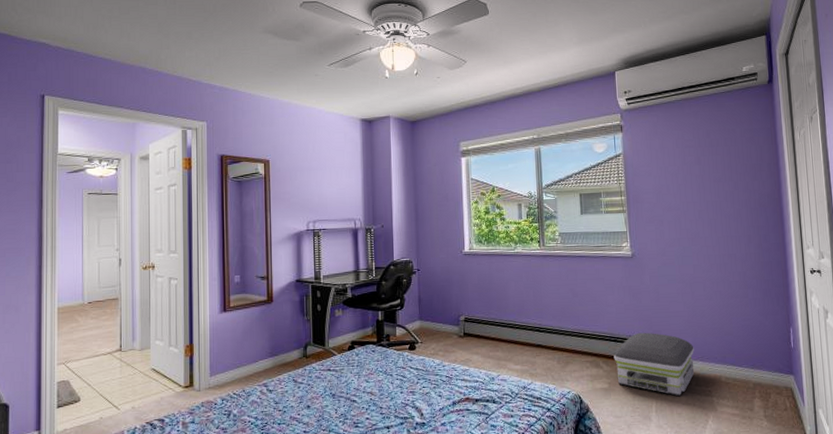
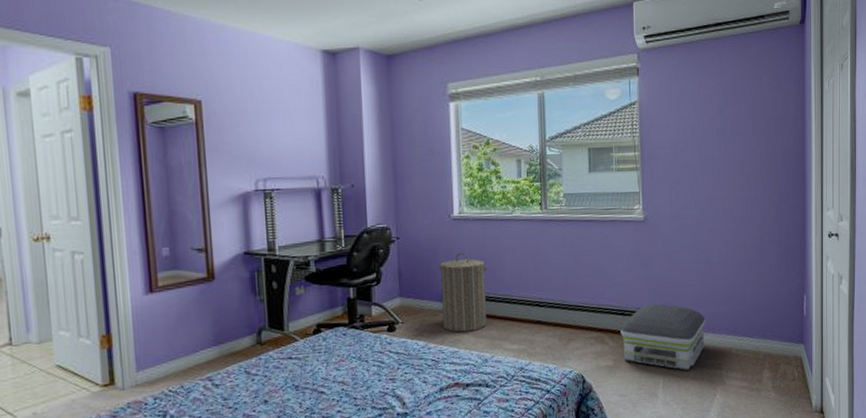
laundry hamper: none [453,282,494,353] -> present [439,252,488,333]

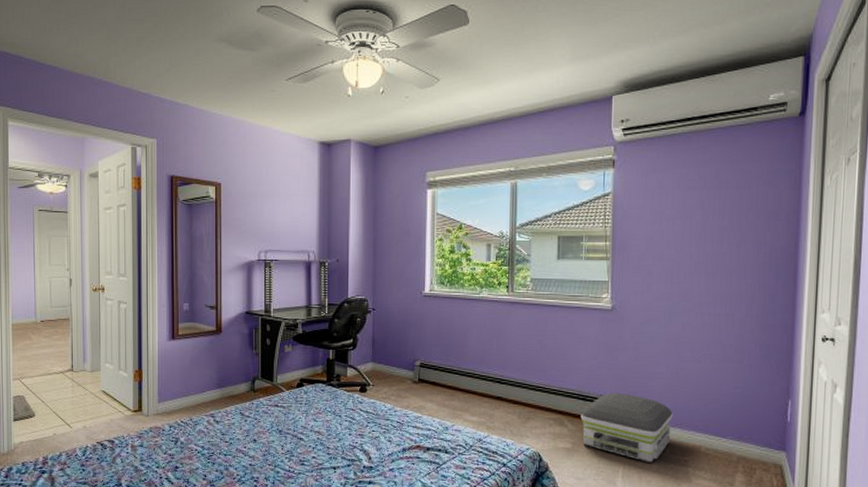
laundry hamper: present [439,252,488,333] -> none [409,326,454,400]

